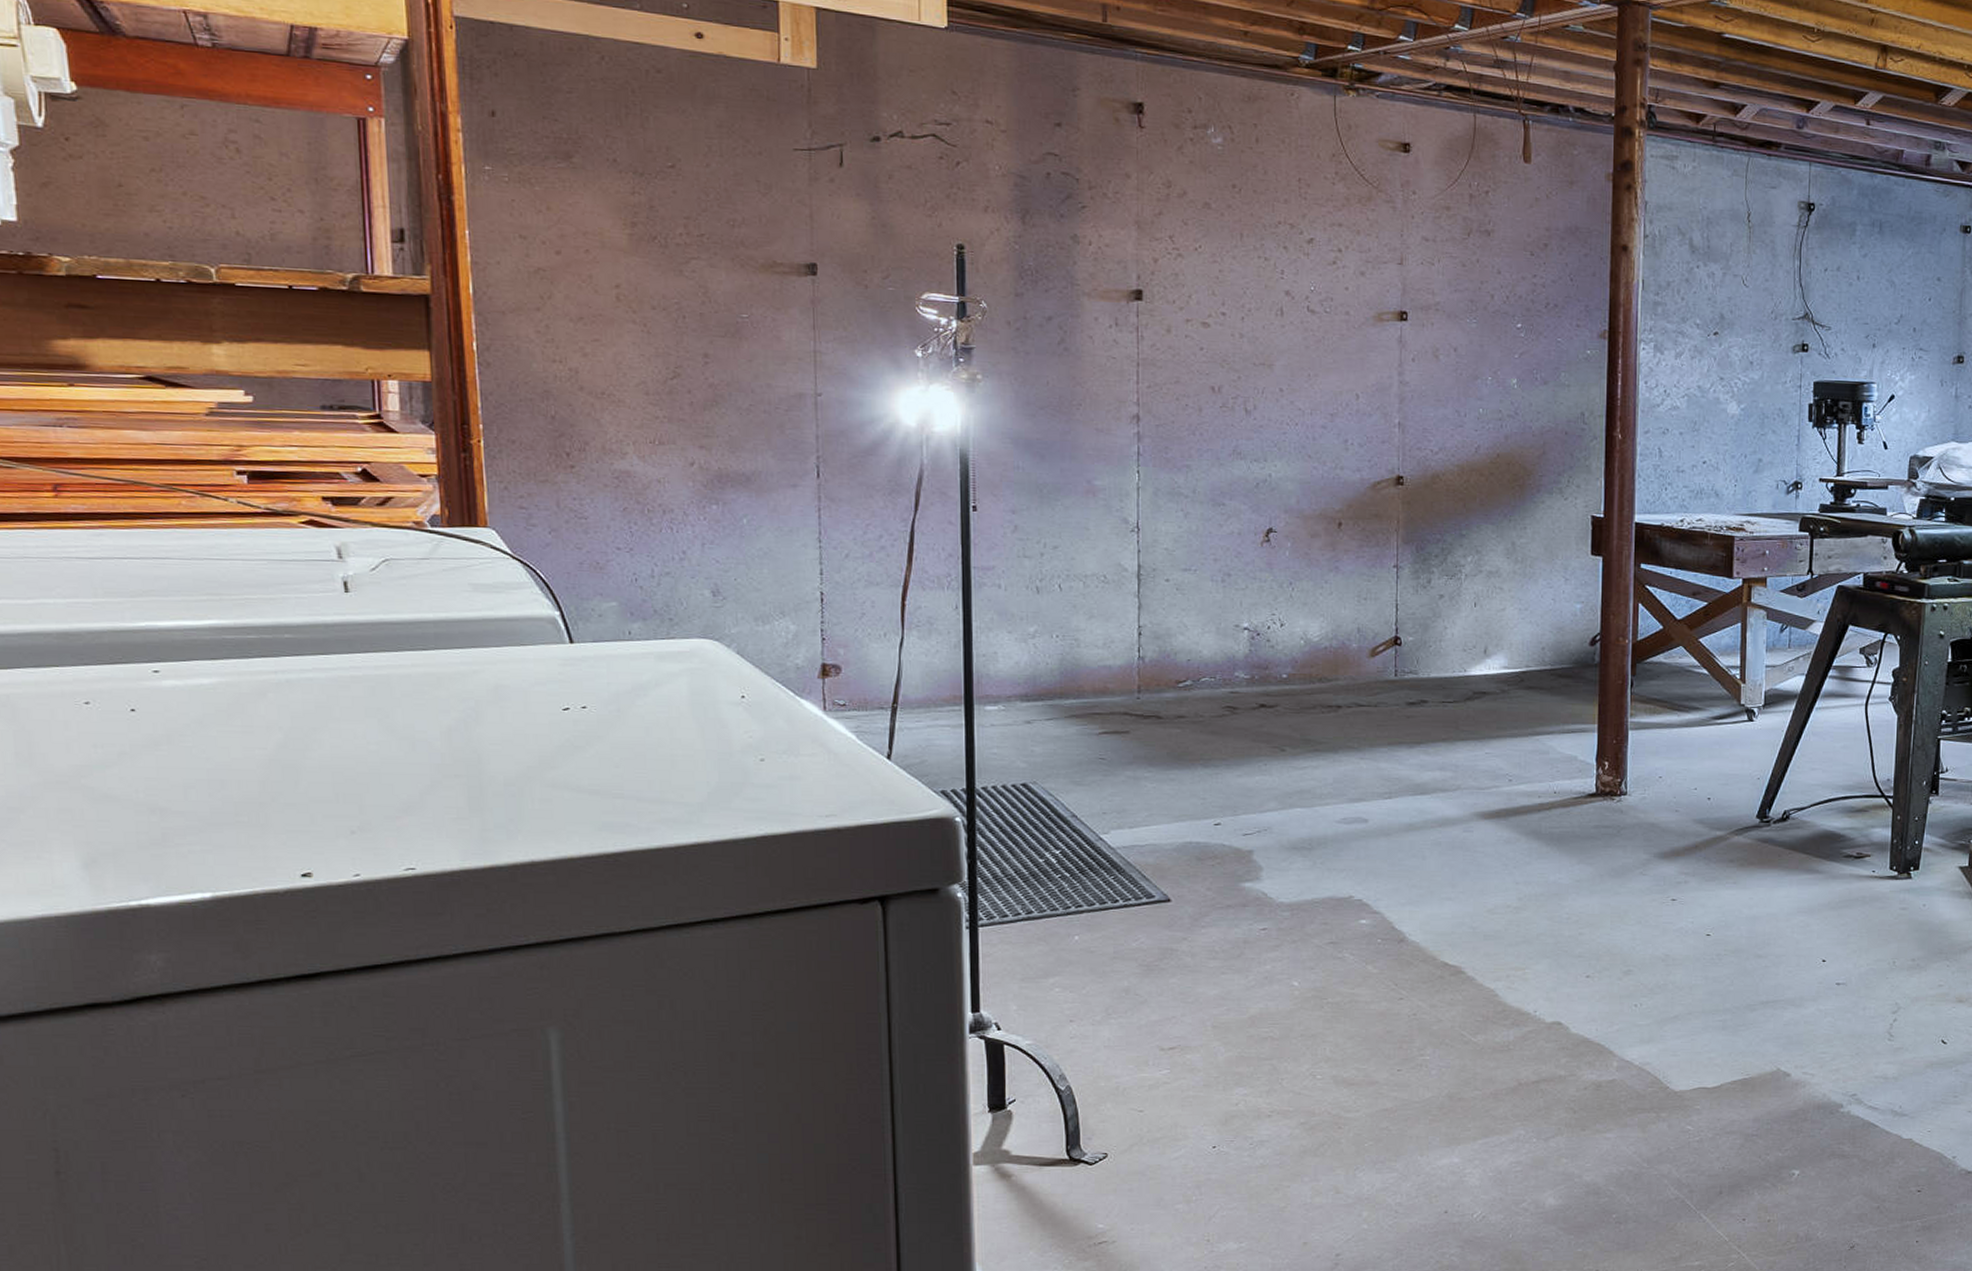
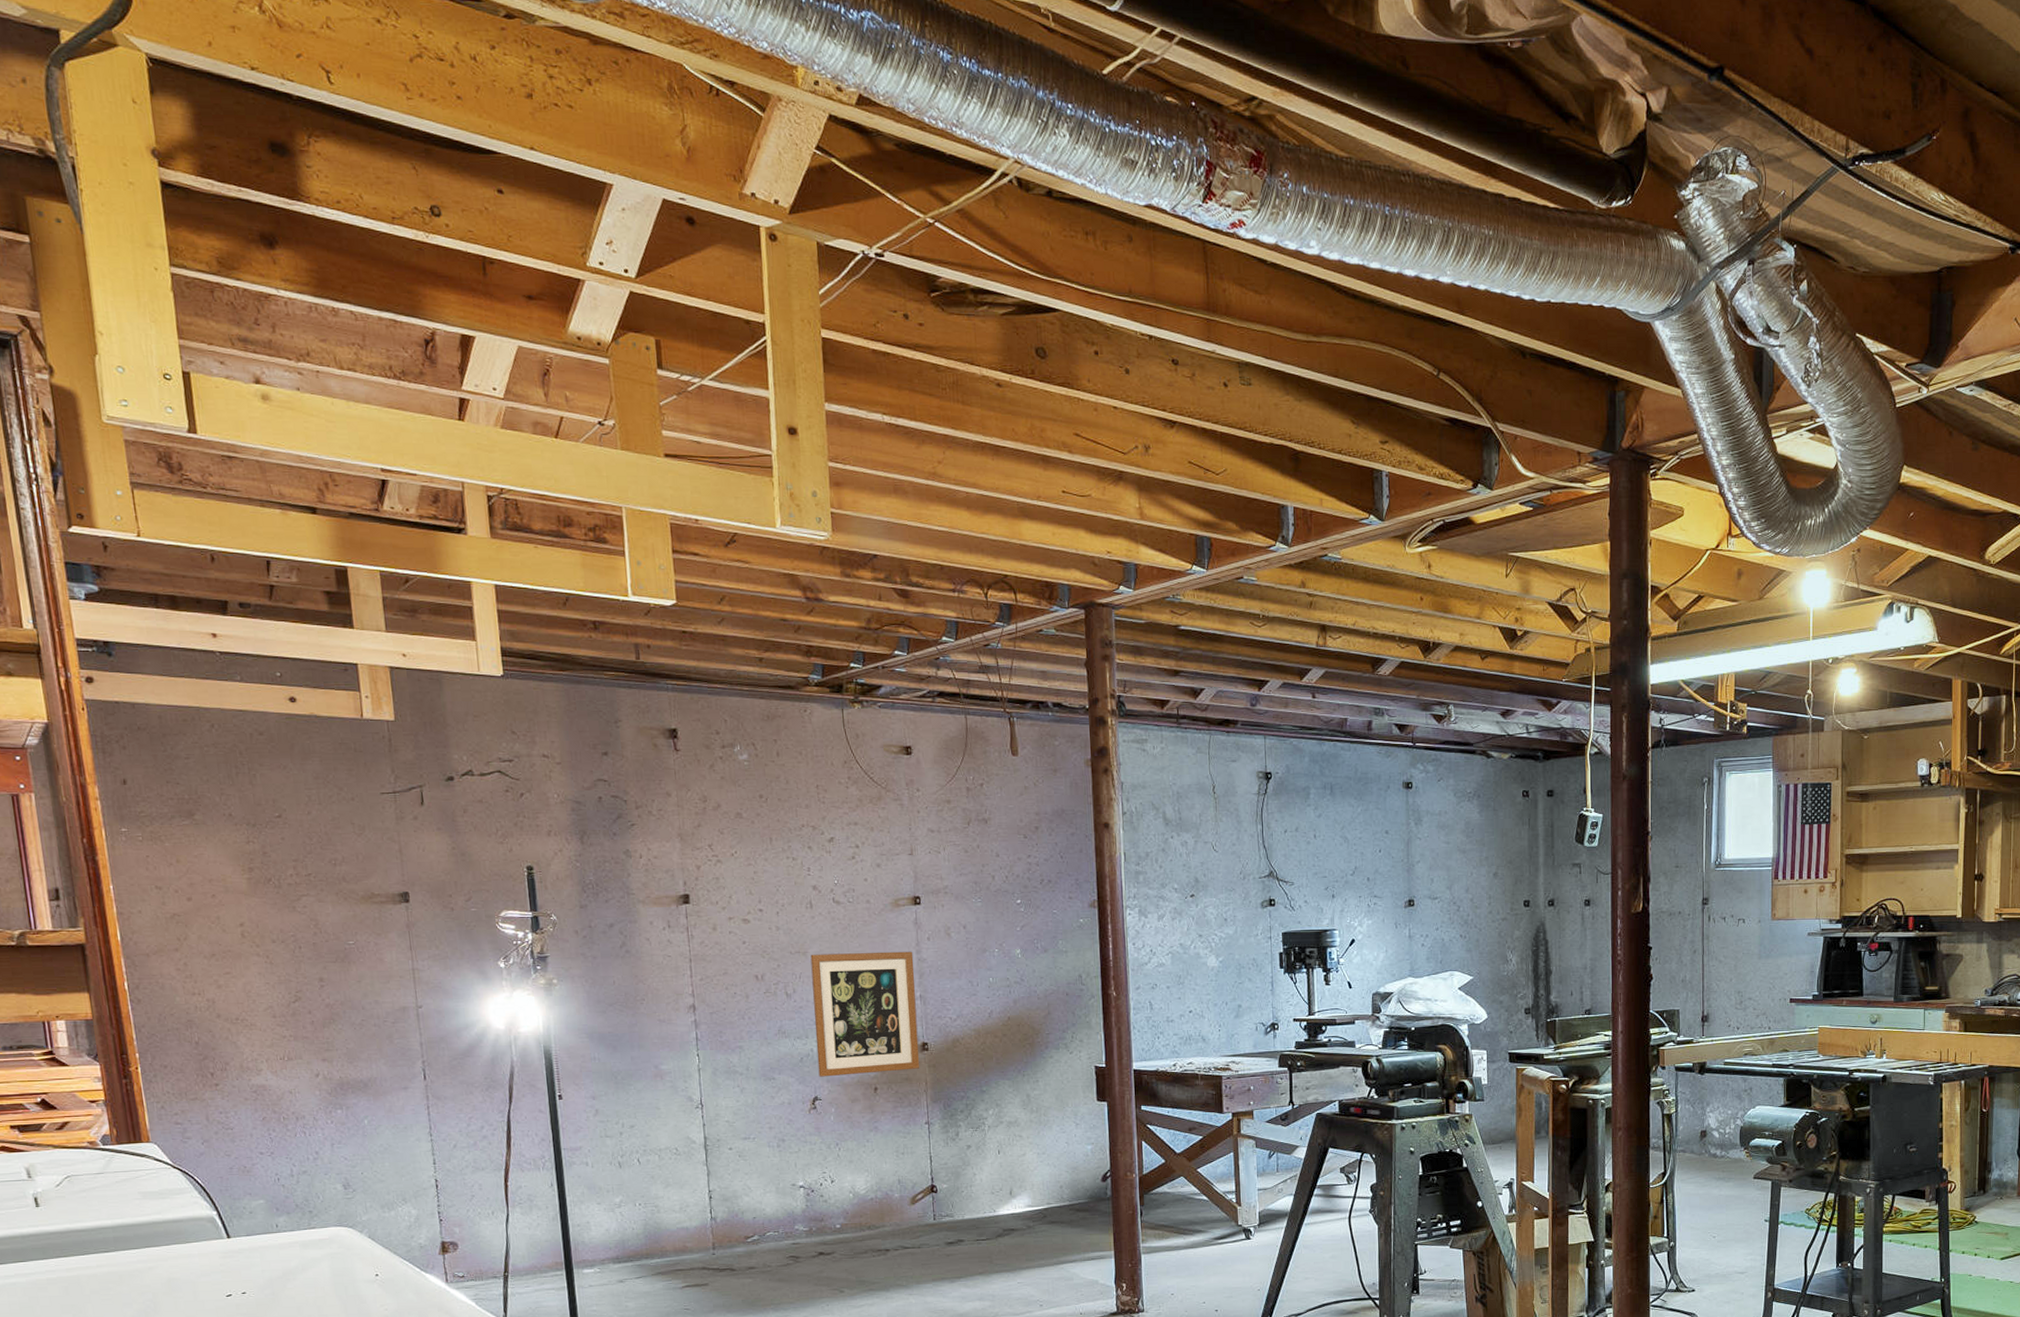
wall art: none [1275,367,1395,507] -> present [810,951,920,1077]

